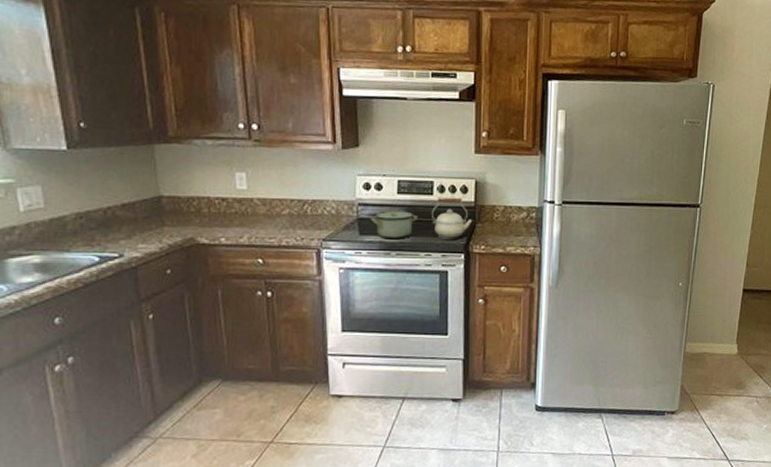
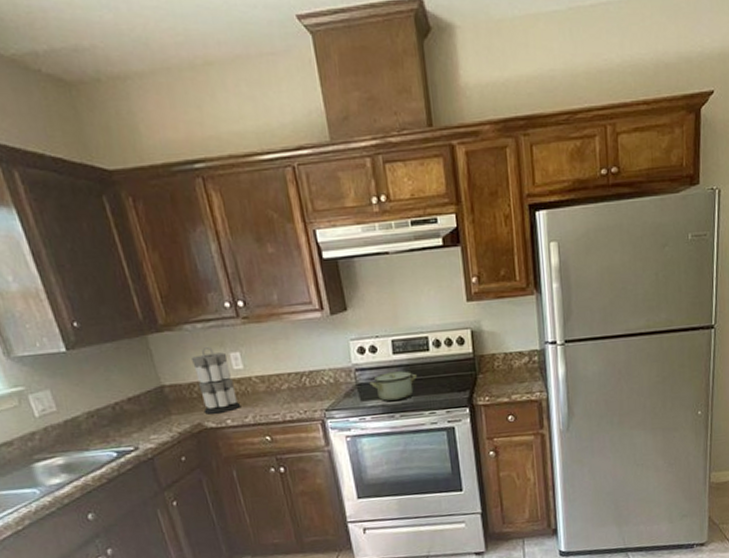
spice rack: none [194,163,238,230] -> present [190,346,241,415]
kettle: present [432,197,473,241] -> none [430,349,474,396]

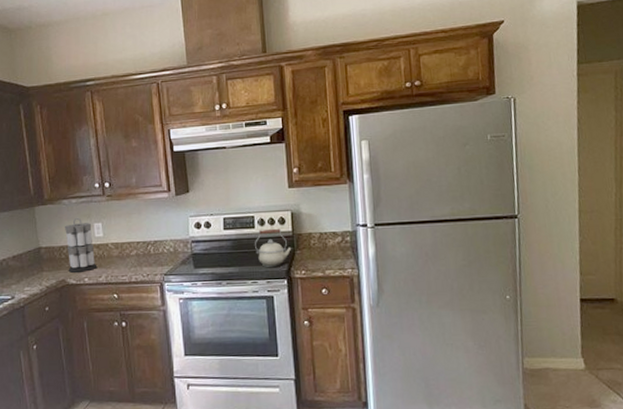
cooking pot: present [369,371,418,402] -> none [202,244,244,271]
kettle: none [430,349,474,396] -> present [255,228,292,268]

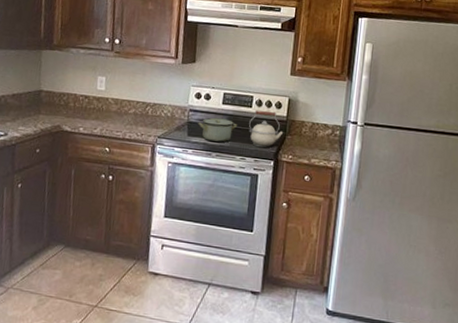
spice rack: present [64,217,98,273] -> none [65,67,96,122]
cooking pot: none [202,244,244,271] -> present [198,118,238,143]

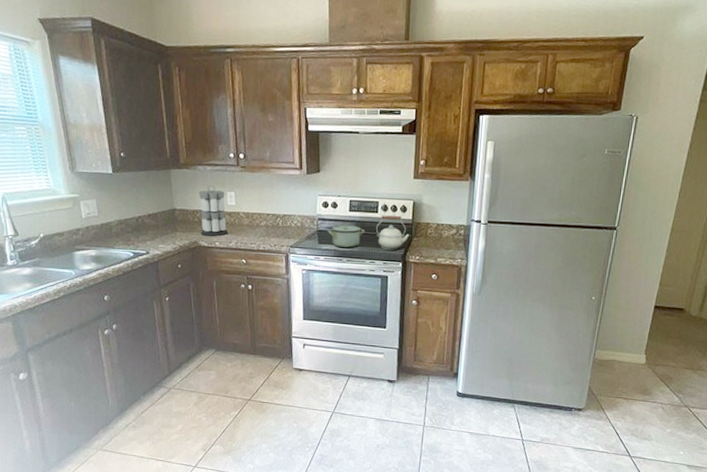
spice rack: none [65,67,96,122] -> present [198,184,229,236]

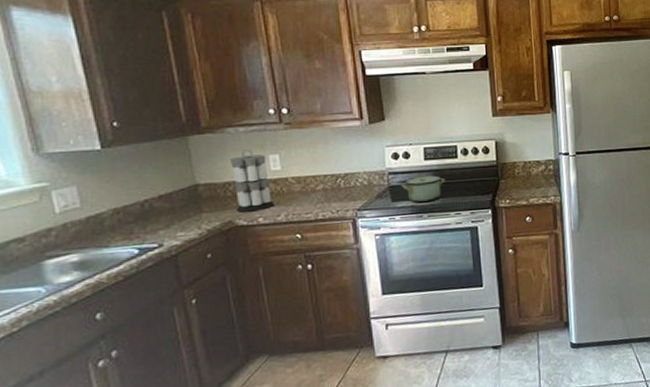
kettle: present [376,215,410,251] -> none [458,157,496,199]

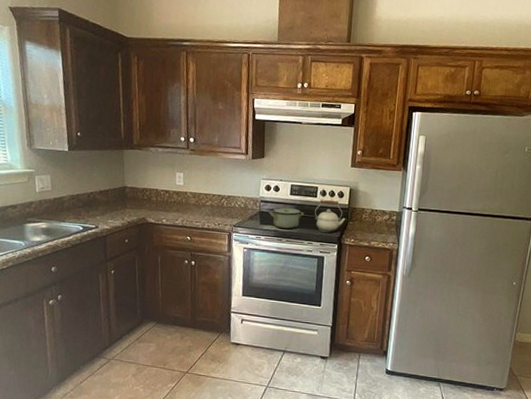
spice rack: present [229,148,275,213] -> none [148,165,175,214]
kettle: none [458,157,496,199] -> present [314,200,346,234]

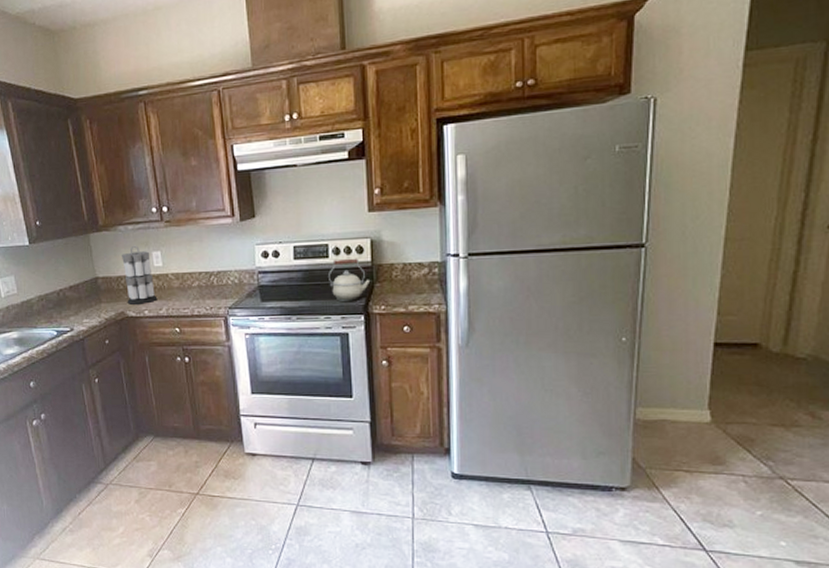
spice rack: none [148,165,175,214] -> present [121,245,158,305]
cooking pot: present [268,207,305,230] -> none [270,276,316,304]

